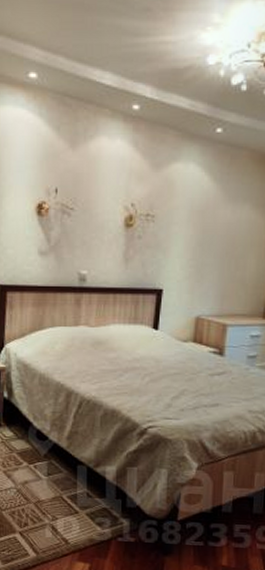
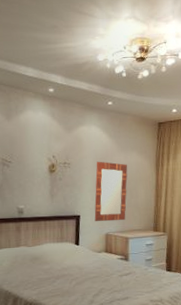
home mirror: none [182,215,236,301] -> present [94,161,128,222]

